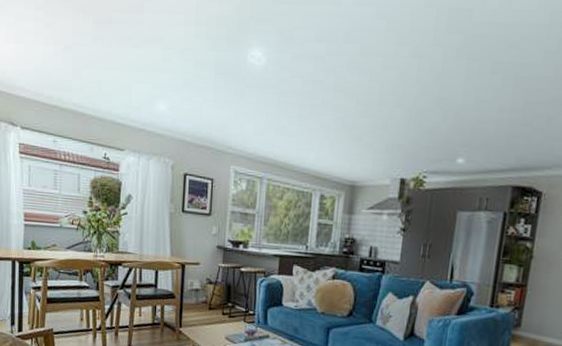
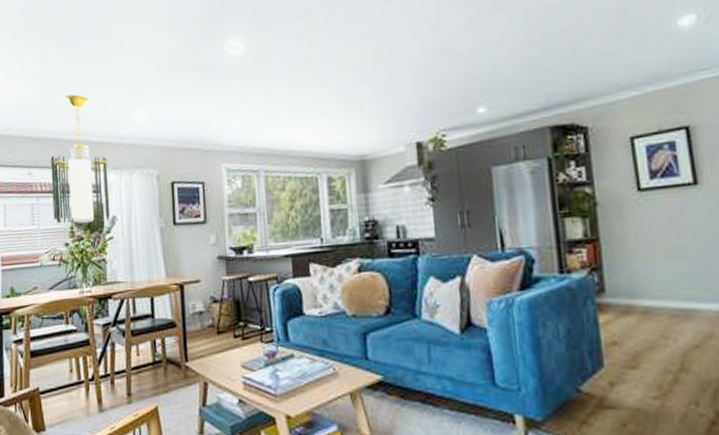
chandelier: none [74,72,129,199] -> present [49,94,110,224]

